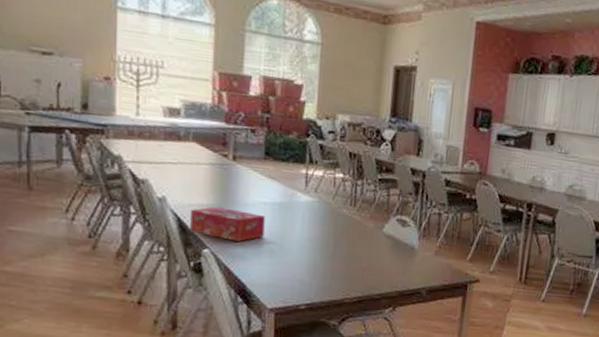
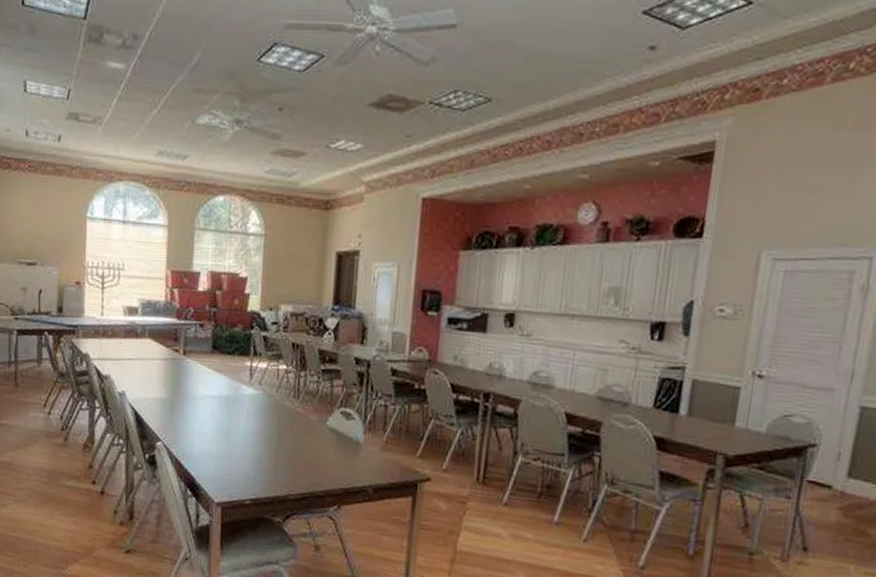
tissue box: present [190,207,265,242] -> none [146,400,212,435]

